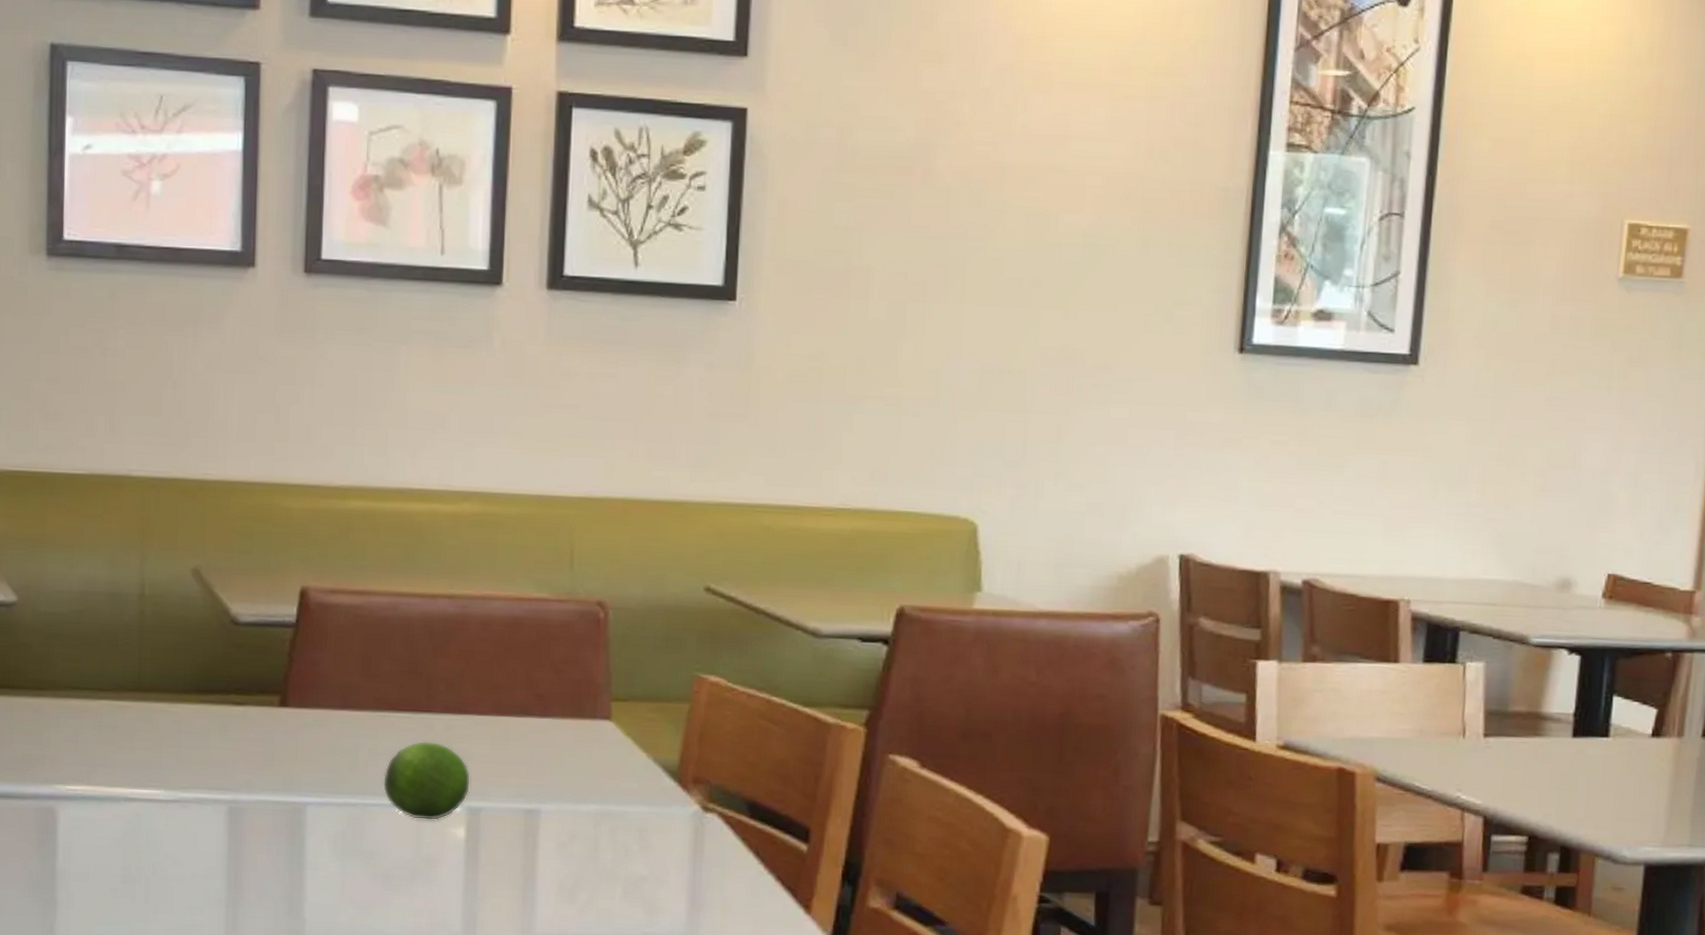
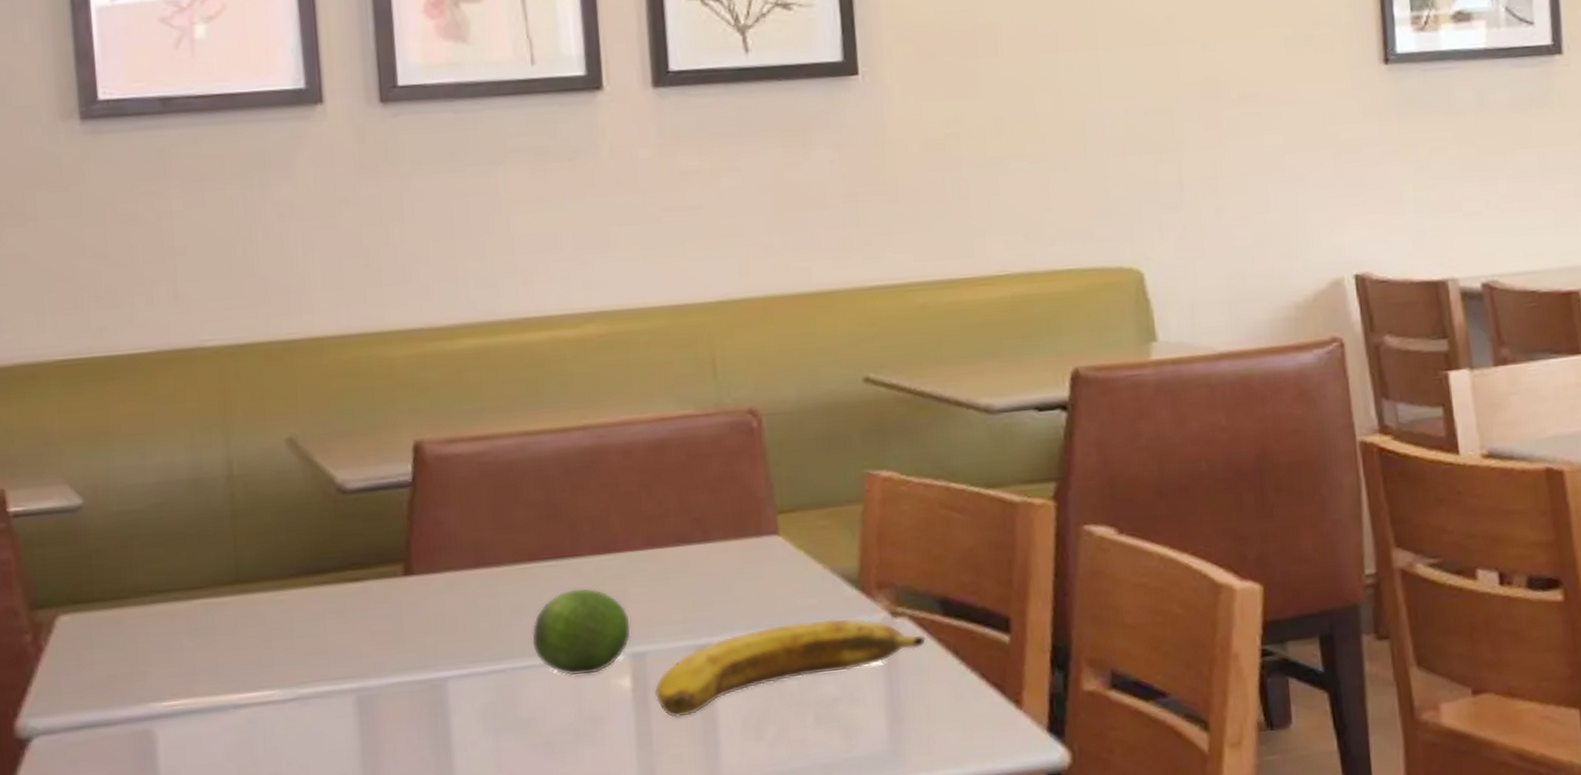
banana: none [484,802,731,872] -> present [654,618,926,718]

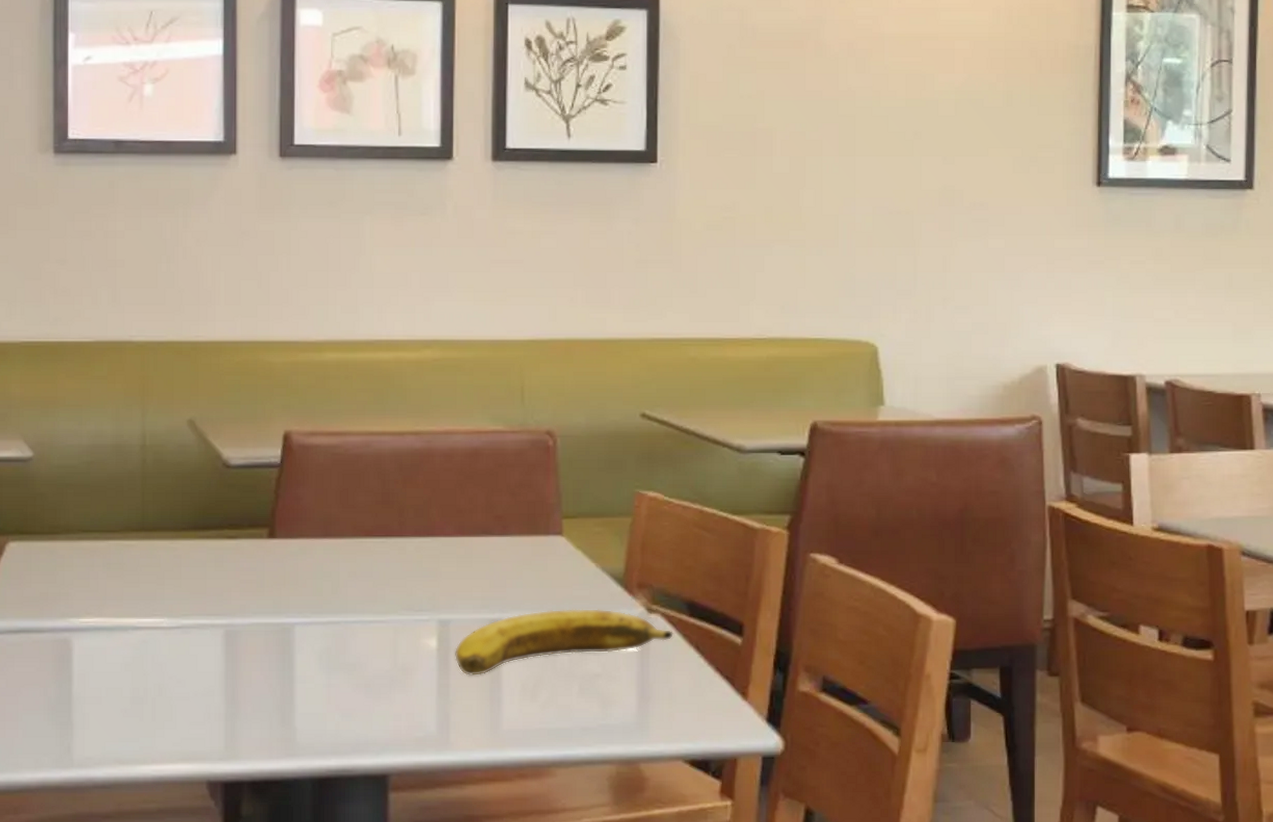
fruit: present [531,587,631,676] -> none [362,562,440,633]

